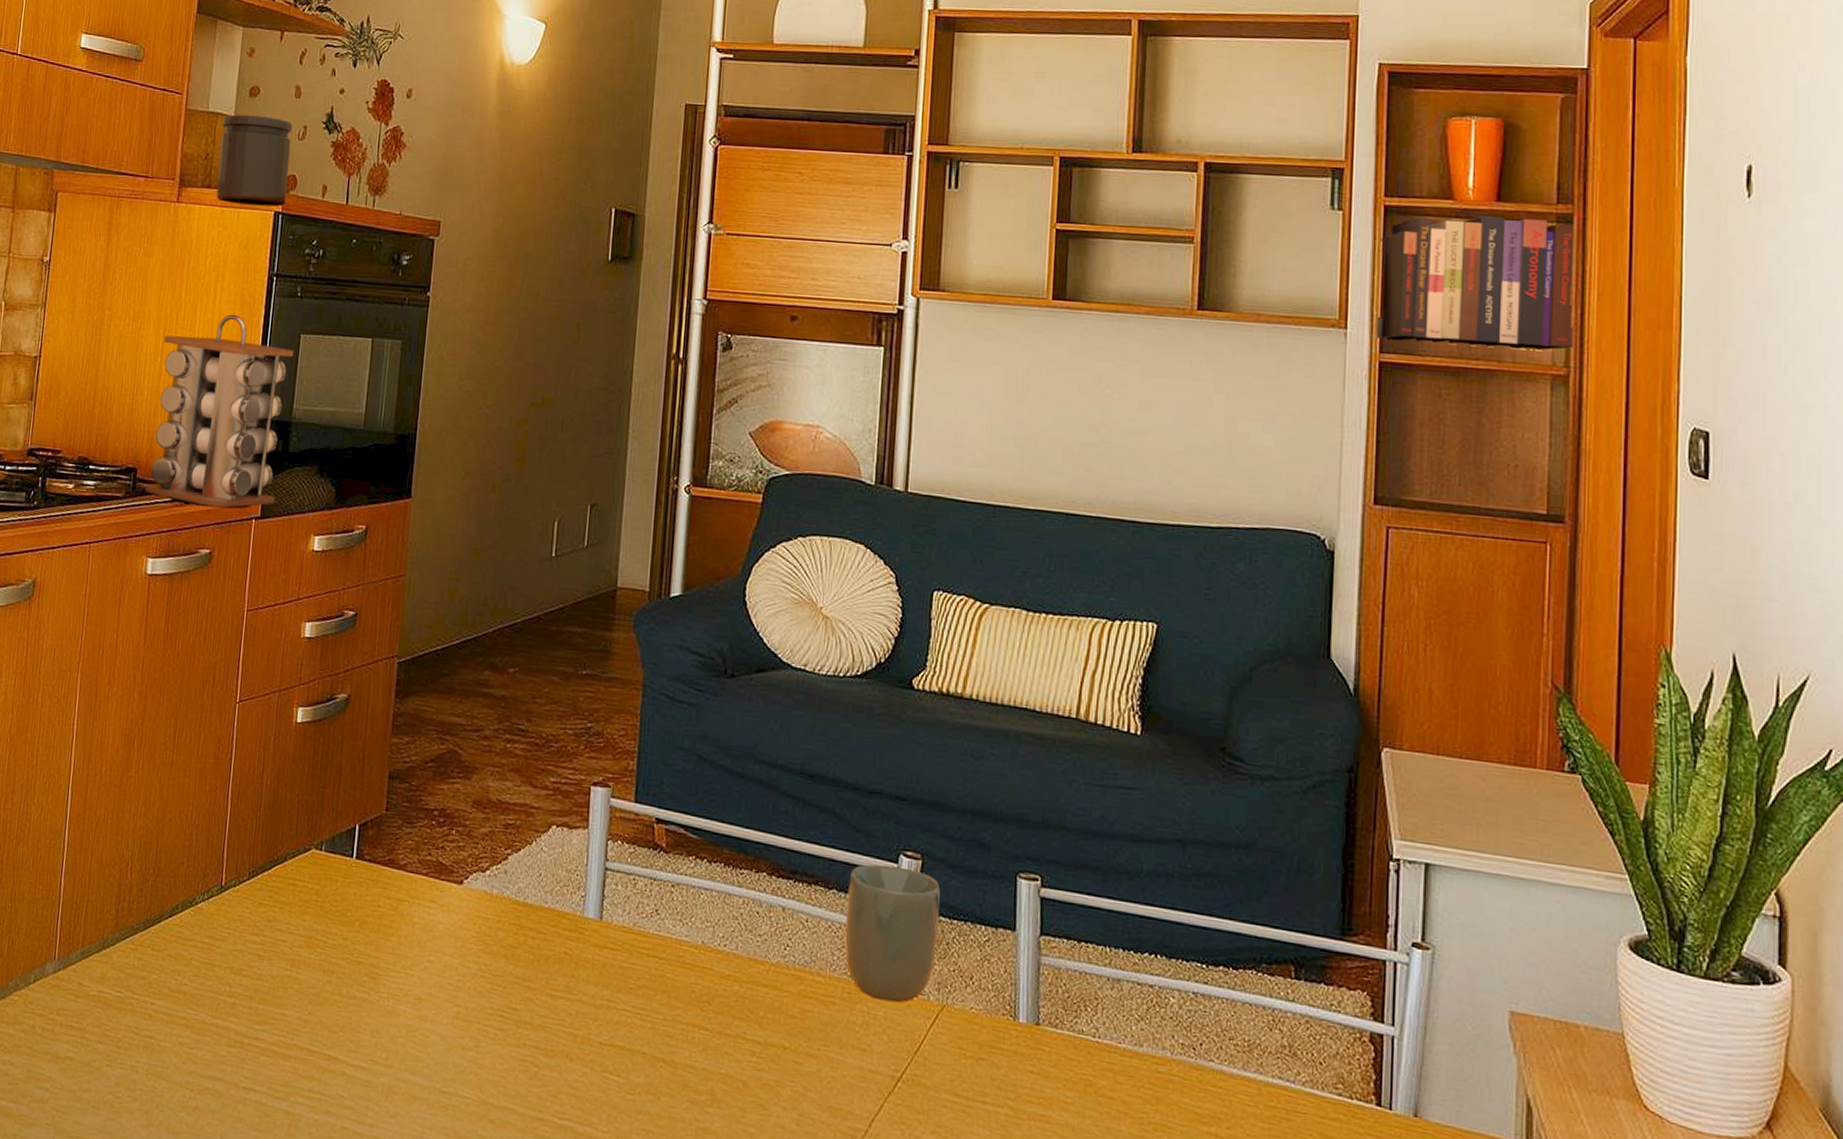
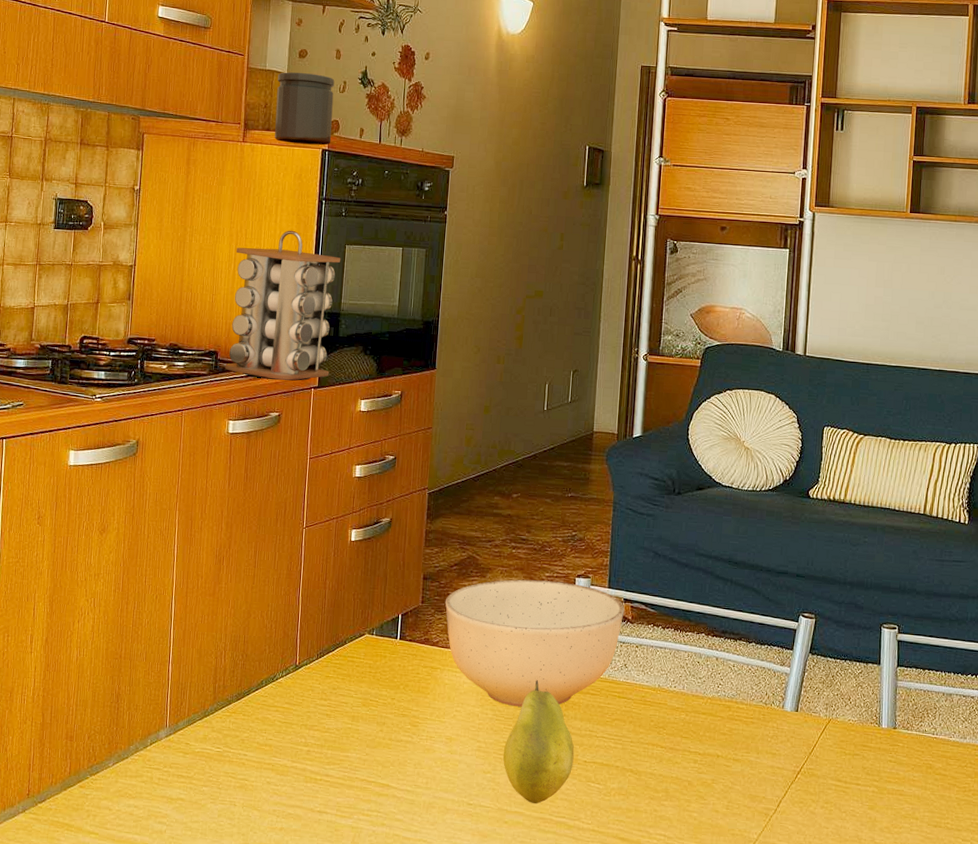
bowl: none [416,784,657,961] -> present [445,579,625,707]
fruit: none [489,925,586,1099] -> present [502,680,575,804]
cup: present [845,864,941,1003] -> none [760,623,828,720]

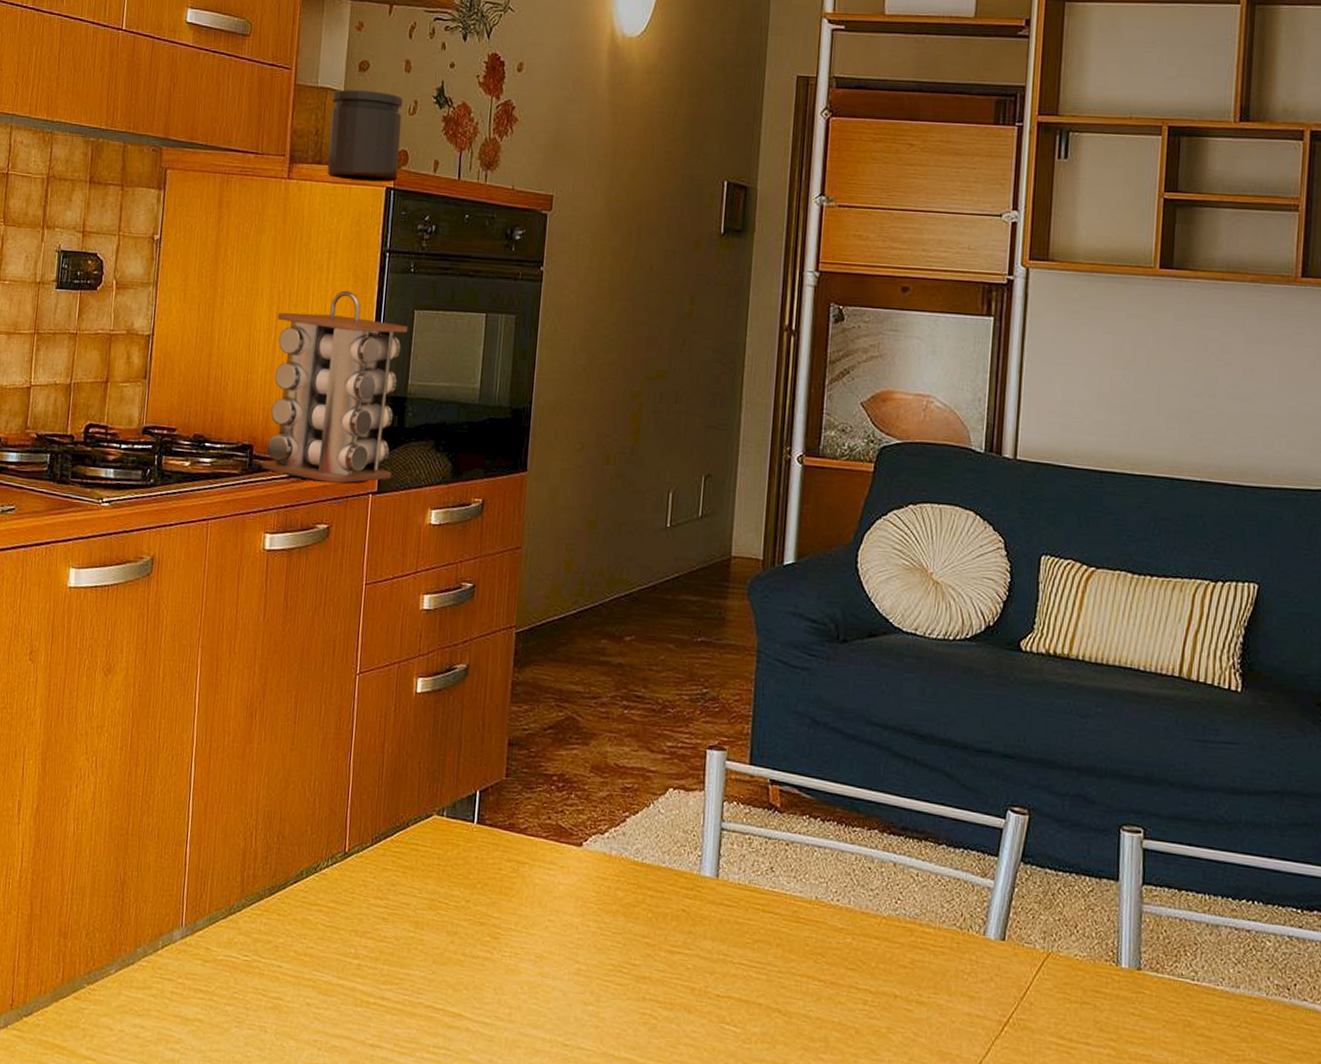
bowl: present [445,579,625,707] -> none [535,749,772,919]
fruit: present [502,680,575,804] -> none [609,884,704,1050]

